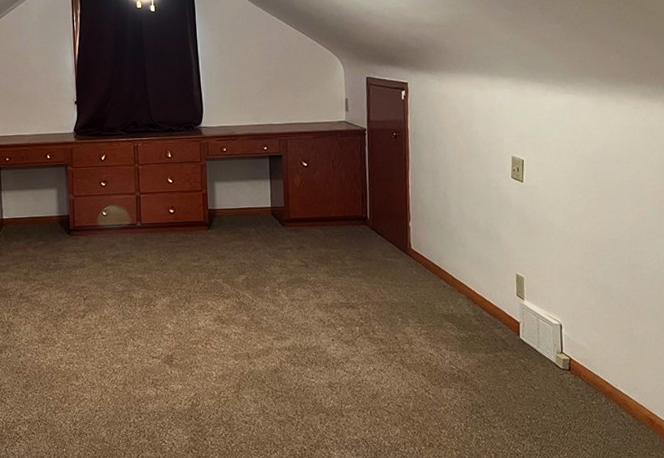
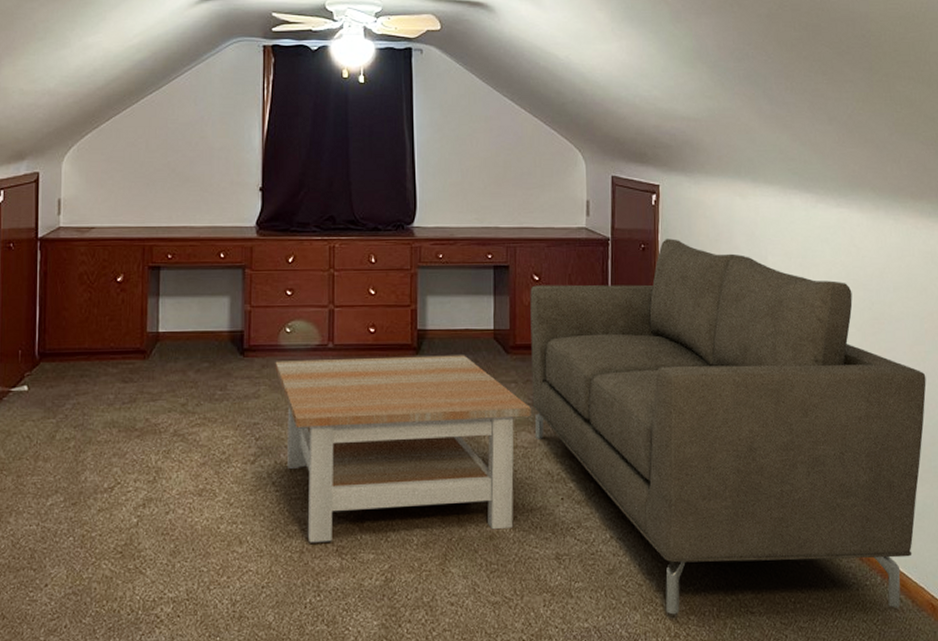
coffee table: none [95,228,305,377] -> present [275,355,531,543]
sofa: none [300,127,646,429] -> present [530,239,926,615]

